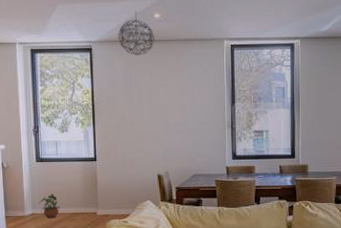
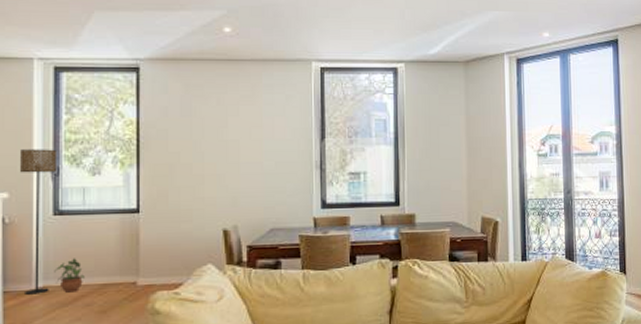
floor lamp: none [11,112,36,219] -> present [19,149,56,295]
pendant light: present [118,11,155,55] -> none [175,23,224,78]

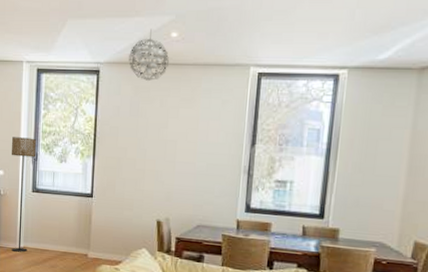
potted plant: present [54,258,85,293] -> none [31,228,51,255]
pendant light: none [175,23,224,78] -> present [129,28,170,81]

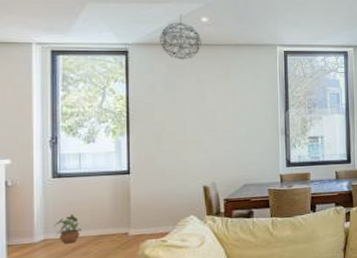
floor lamp: present [11,137,36,252] -> none [20,121,54,247]
potted plant: none [31,228,51,255] -> present [54,214,82,244]

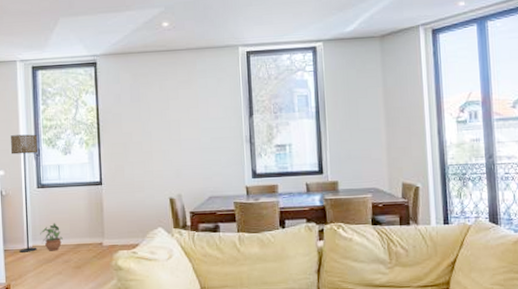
floor lamp: none [20,121,54,247] -> present [10,134,38,253]
pendant light: present [160,14,202,60] -> none [124,20,164,68]

